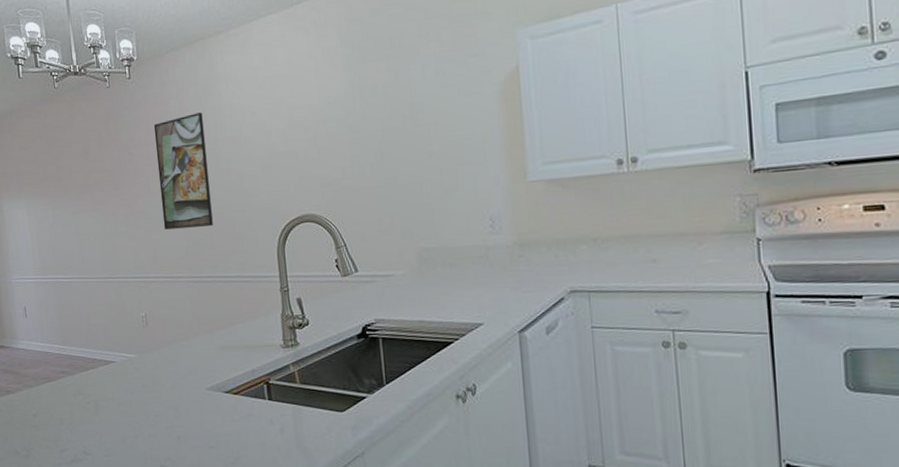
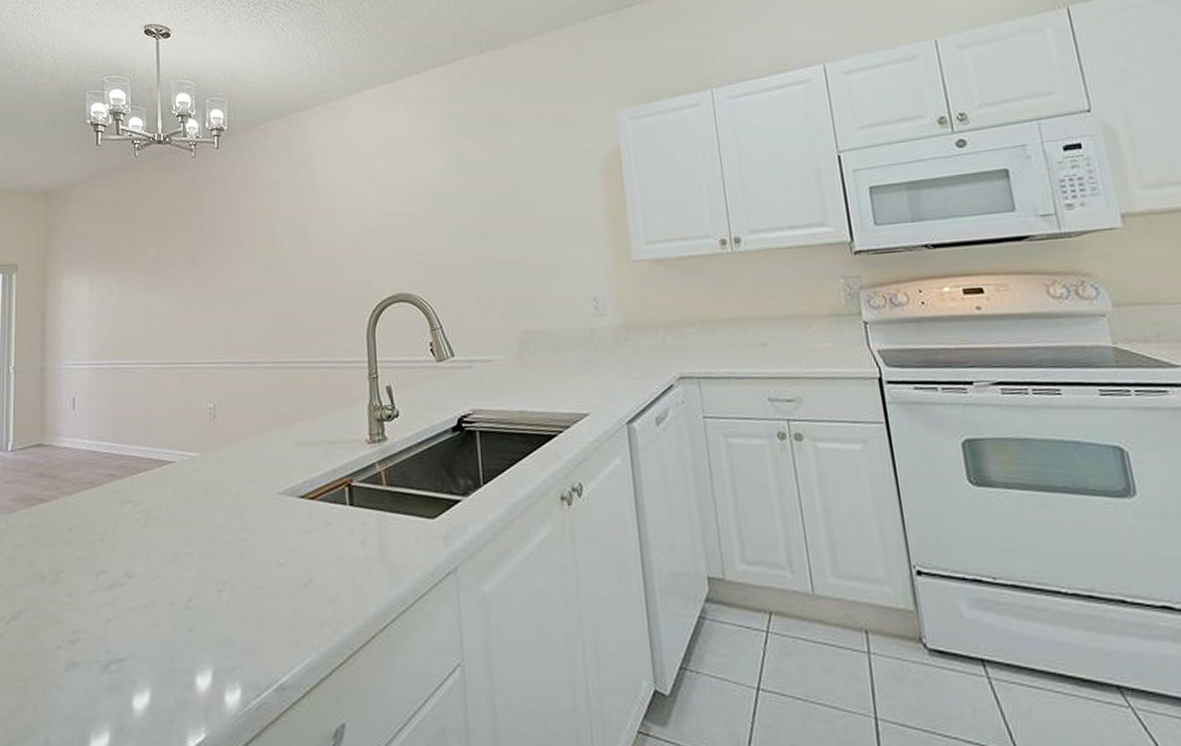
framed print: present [153,112,213,230] -> none [239,185,298,309]

